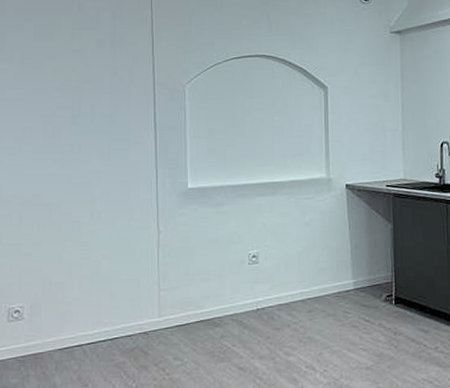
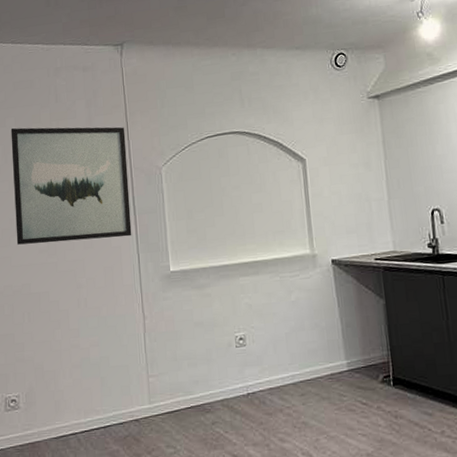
wall art: none [28,33,151,154] -> present [10,127,132,245]

